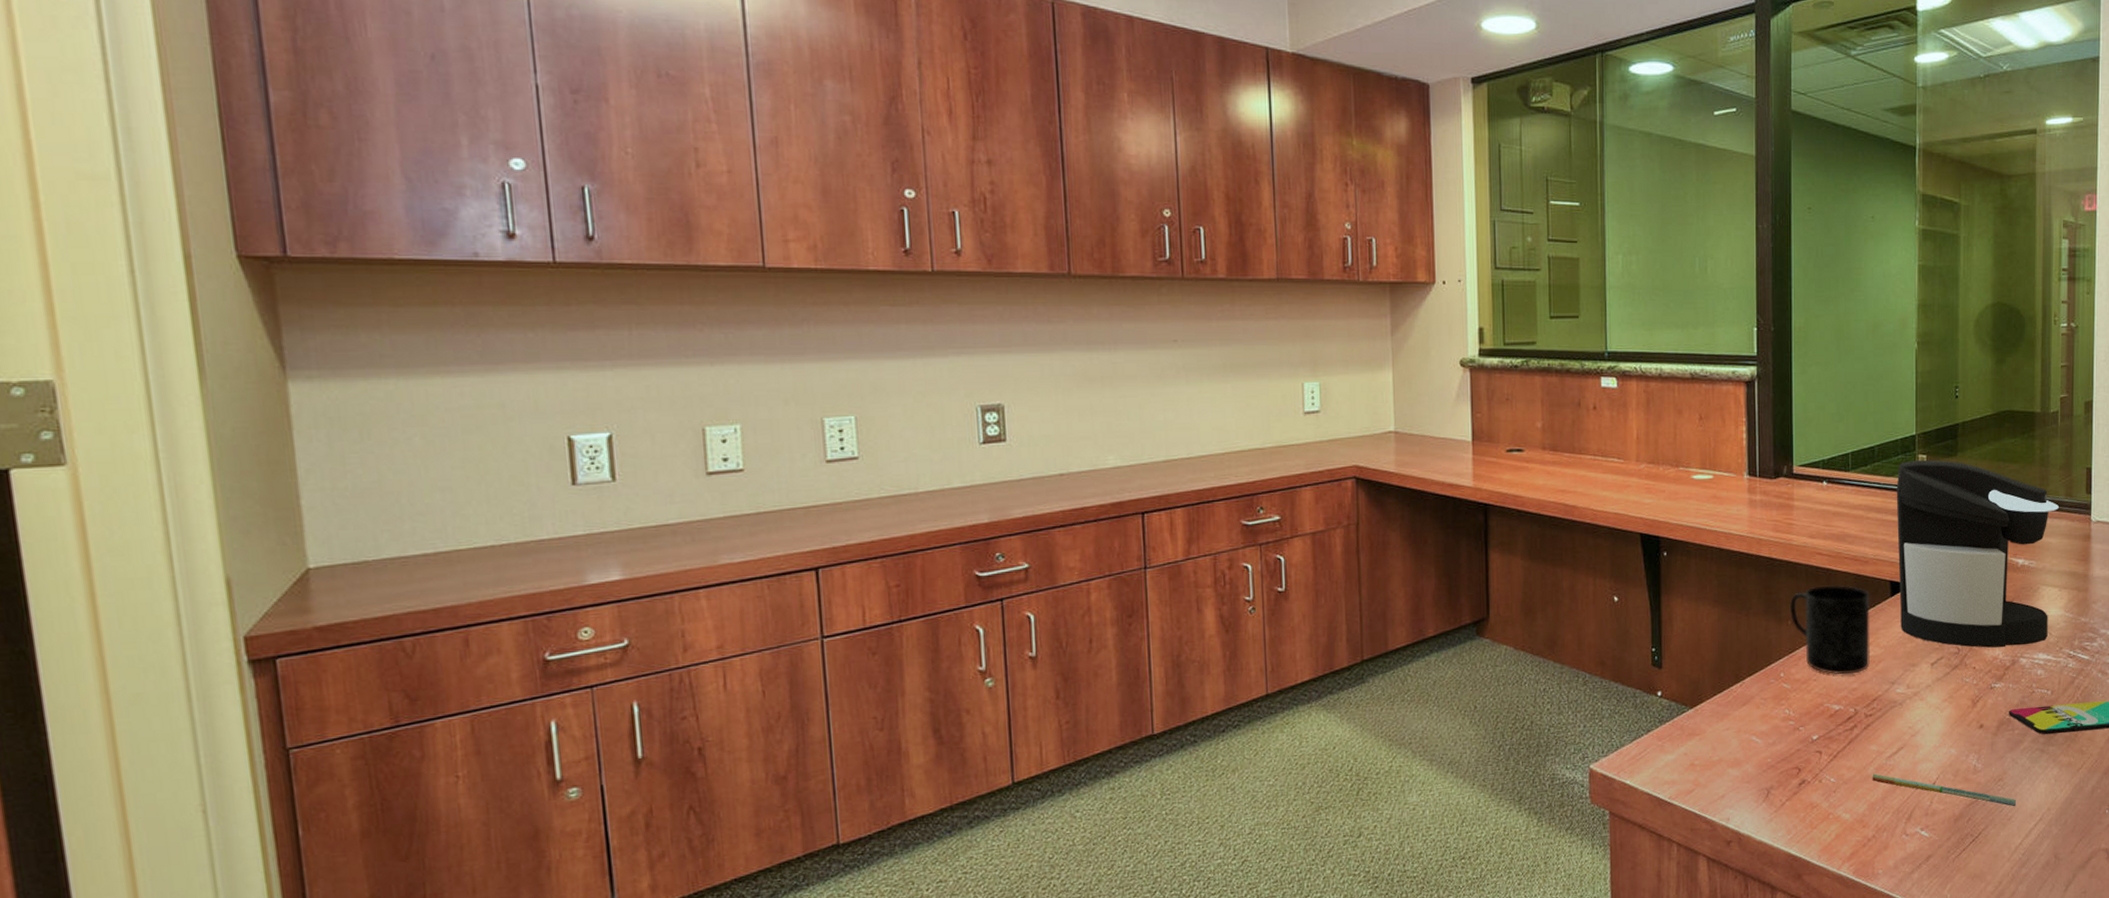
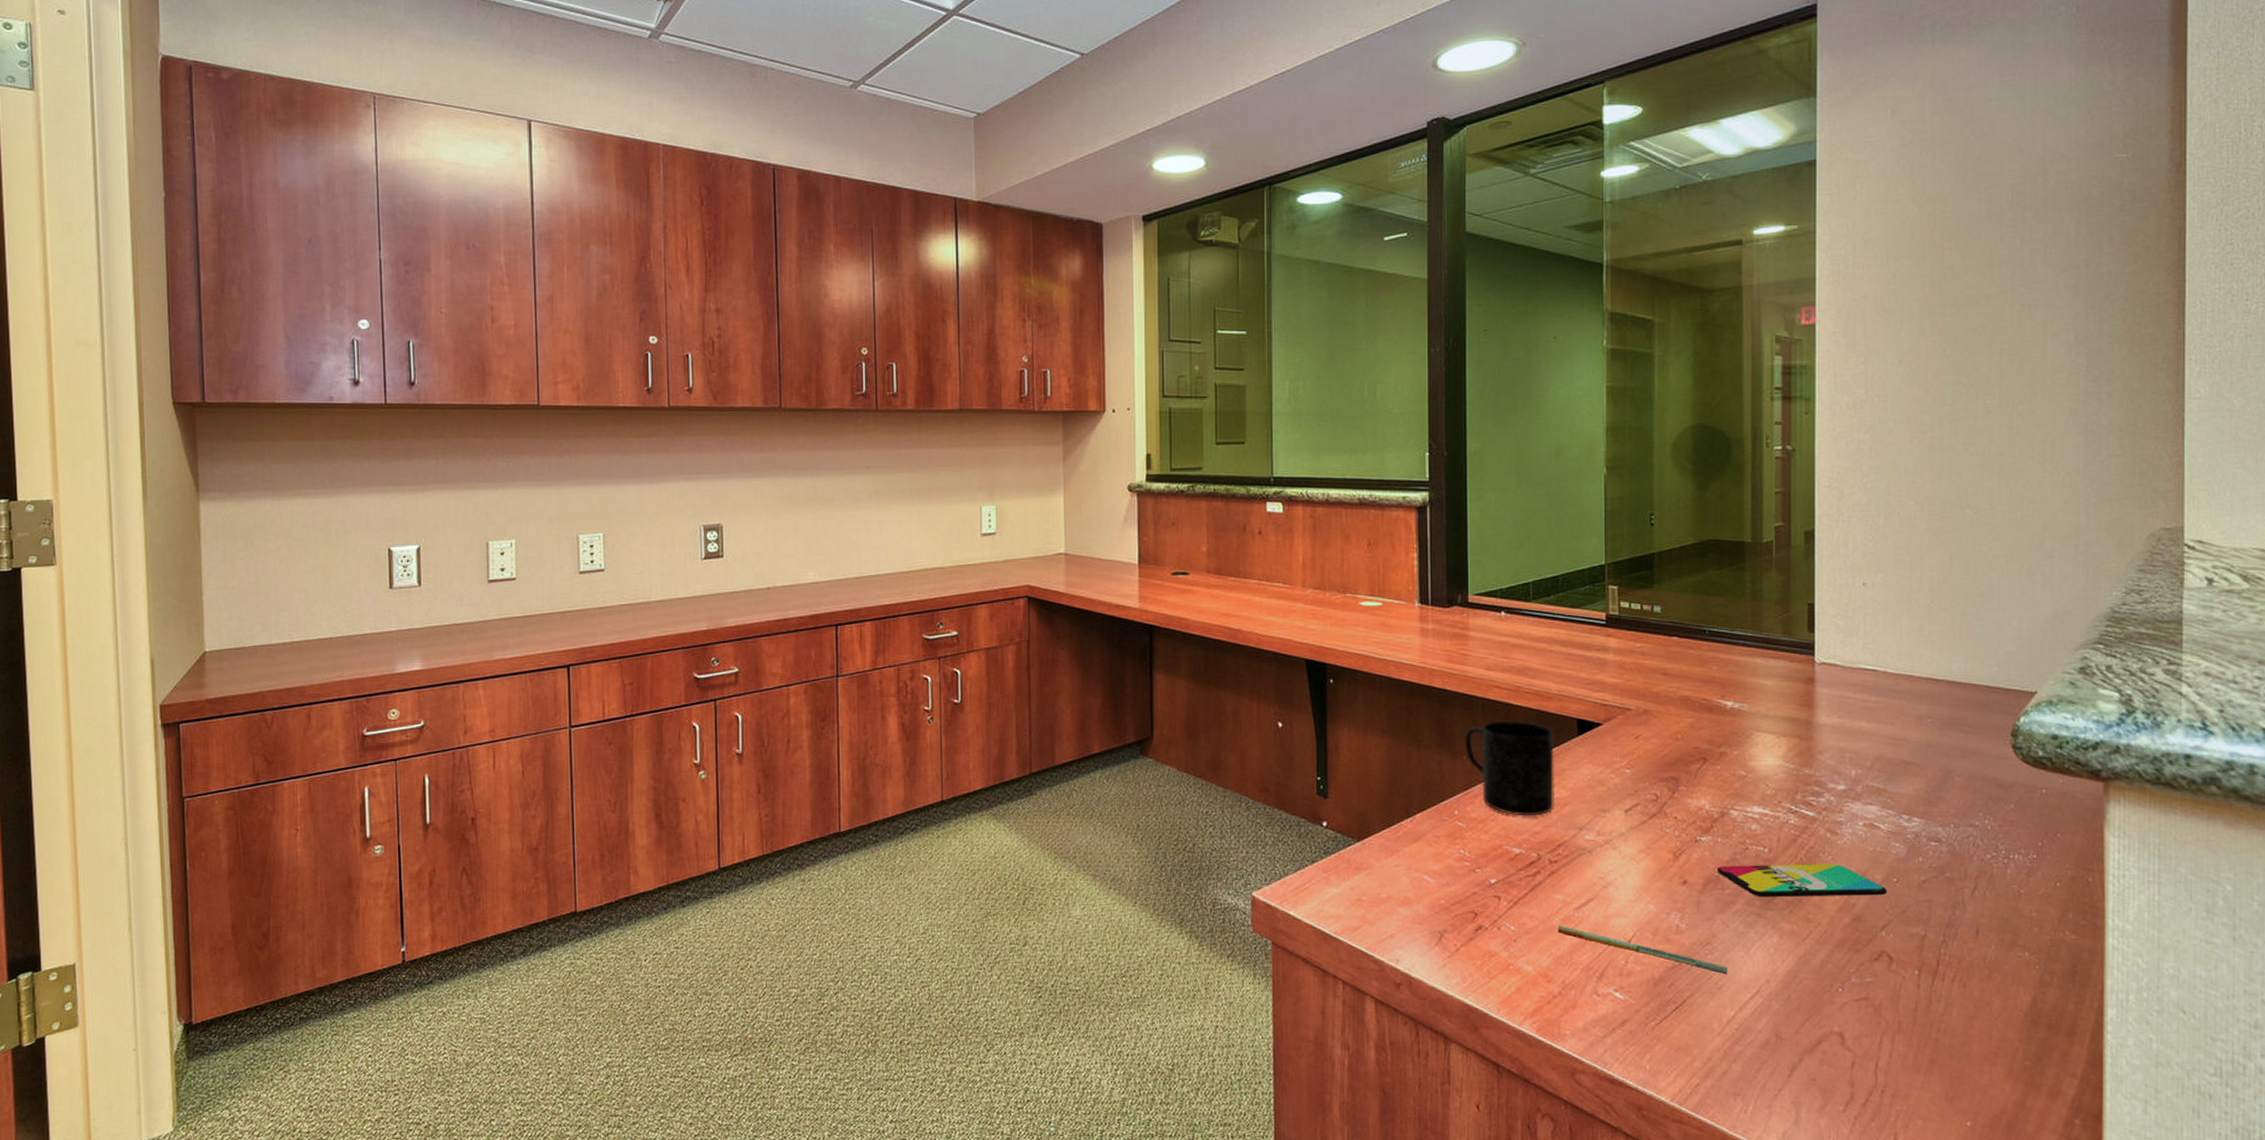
coffee maker: present [1896,459,2059,648] -> none [1583,591,1775,798]

